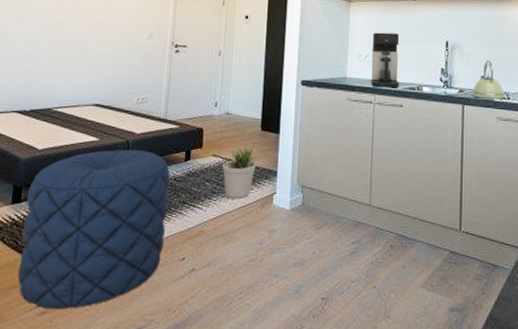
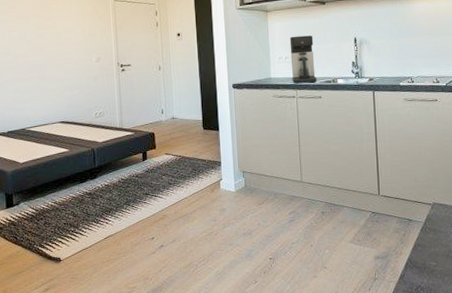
pouf: present [17,149,171,310] -> none [17,155,135,286]
potted plant: present [222,145,257,198] -> none [174,143,203,187]
kettle: present [471,60,506,100] -> none [380,50,410,85]

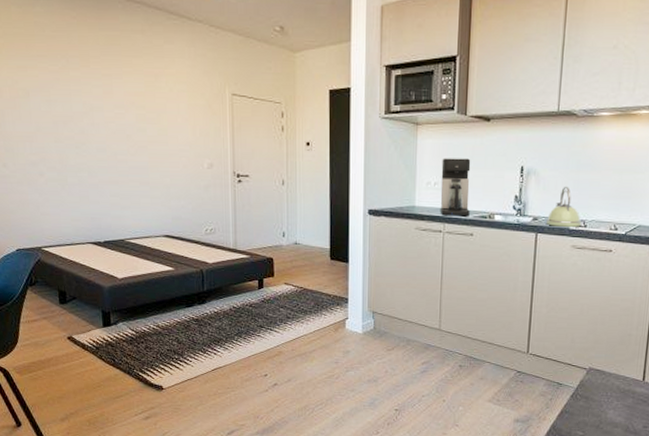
kettle: none [380,50,410,85] -> present [545,186,582,228]

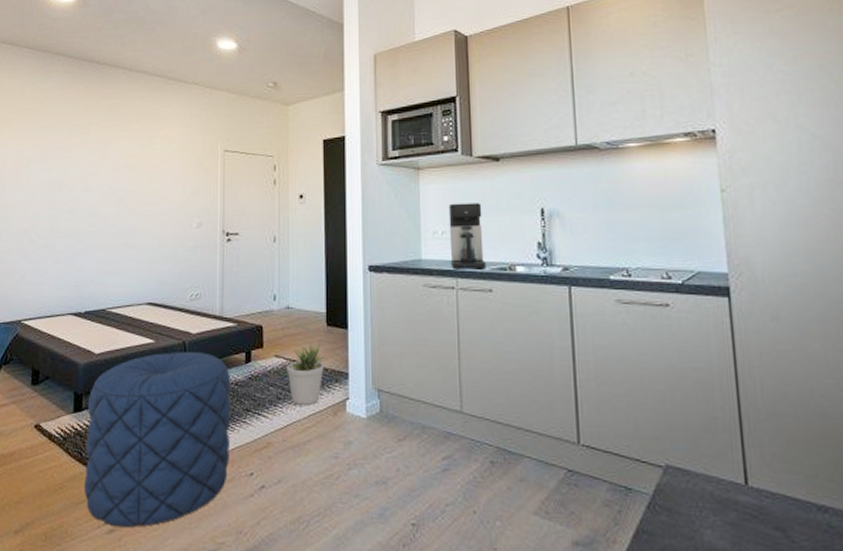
pouf: none [115,278,246,415] -> present [84,352,231,528]
potted plant: none [295,274,327,323] -> present [286,344,324,405]
kettle: present [545,186,582,228] -> none [579,228,625,278]

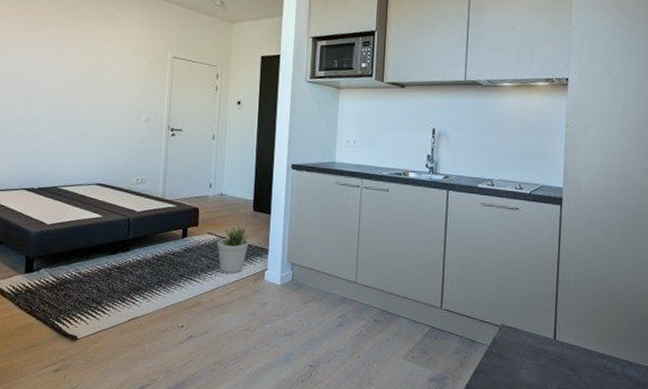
pouf: present [84,352,231,528] -> none [33,226,169,368]
coffee maker: present [448,203,486,270] -> none [358,119,387,173]

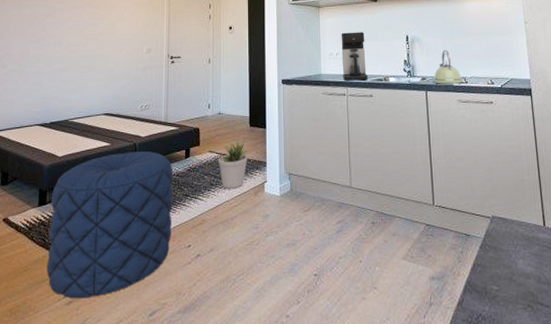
pouf: none [33,226,169,368] -> present [46,151,174,299]
coffee maker: none [358,119,387,173] -> present [341,32,368,81]
kettle: none [456,147,490,187] -> present [432,49,464,85]

